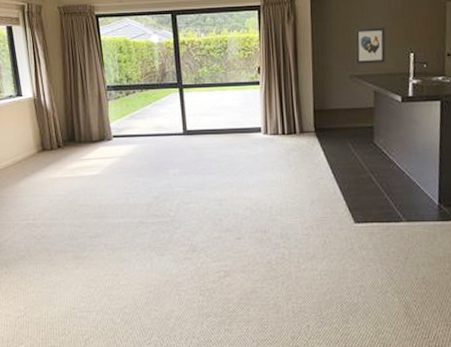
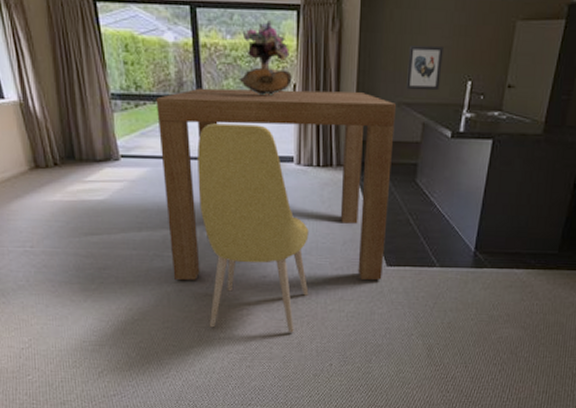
table: none [143,70,351,244] -> present [156,88,396,280]
chair: none [178,103,282,294] -> present [198,123,309,333]
bouquet: none [212,19,256,78] -> present [239,20,292,95]

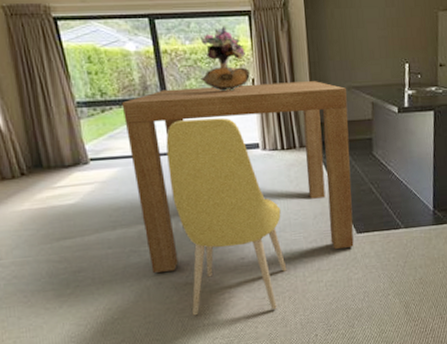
wall art: present [406,45,443,91] -> none [351,37,382,75]

